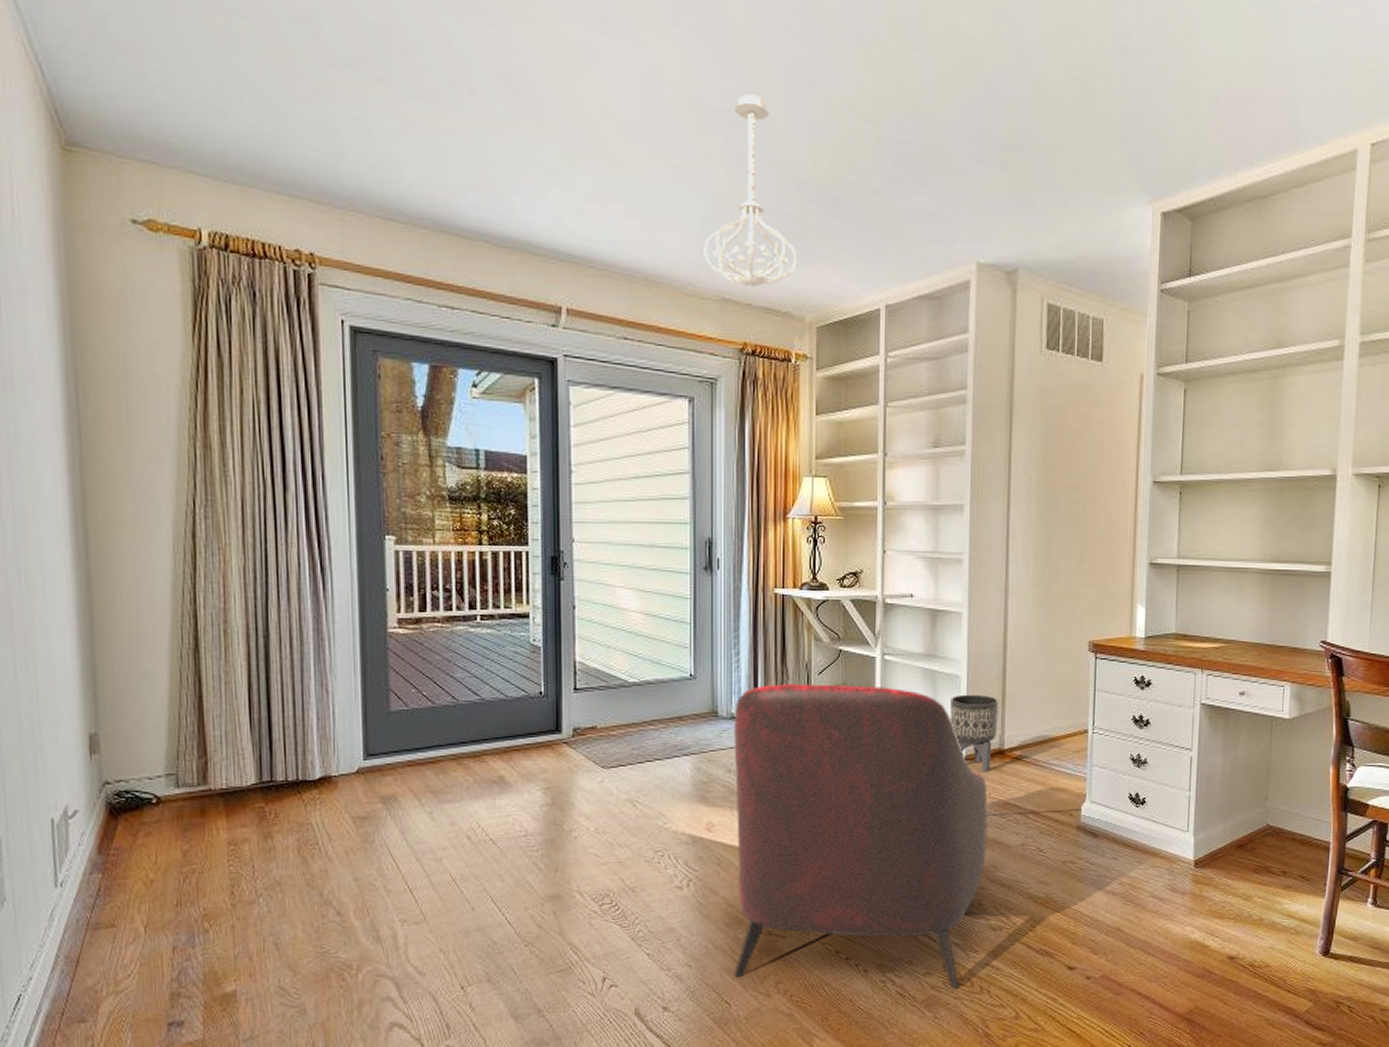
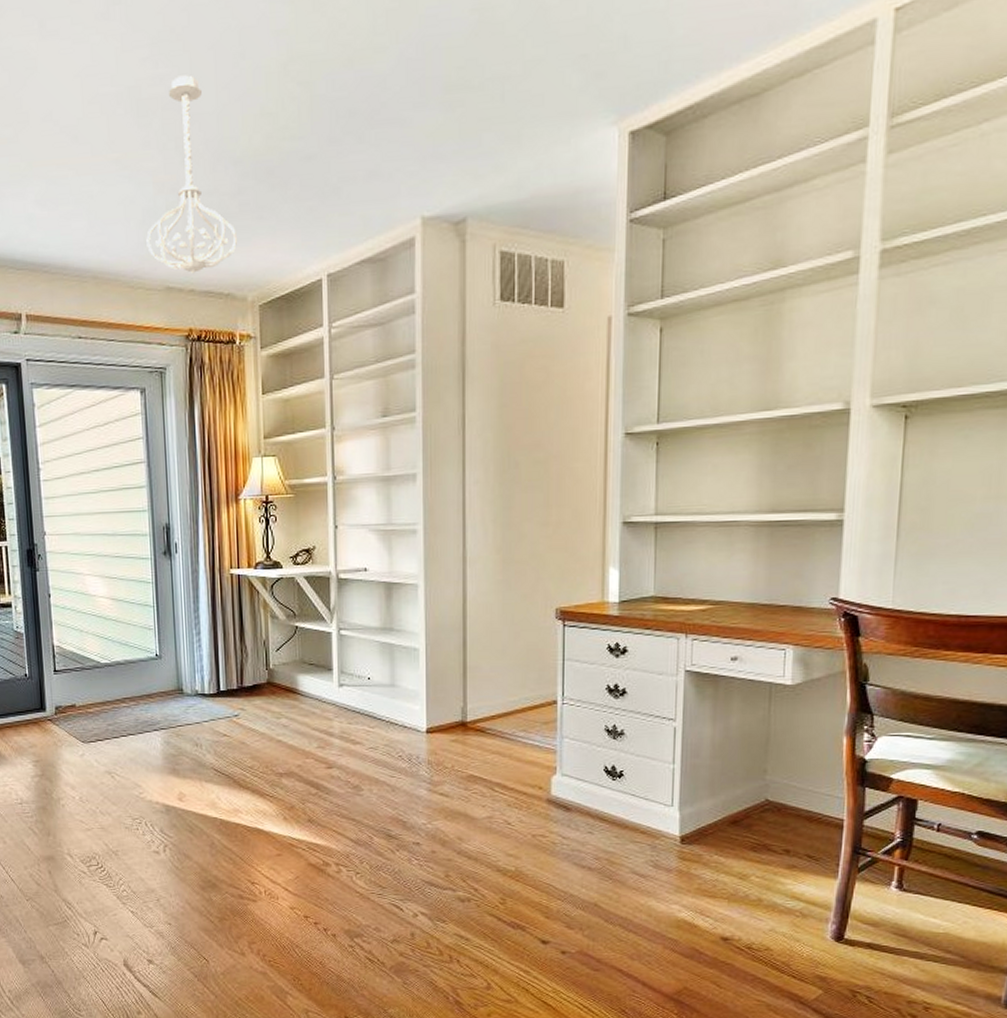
armchair: present [733,684,987,990] -> none [198,660,451,958]
planter: present [949,694,999,773] -> none [408,666,460,745]

